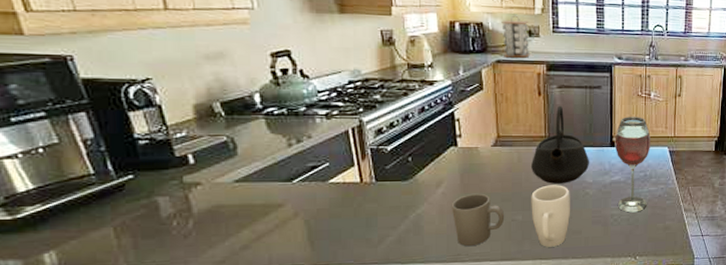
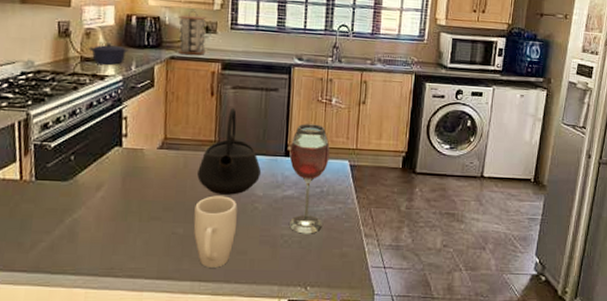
cooking pot: none [415,48,455,71] -> present [89,41,128,66]
mug: present [451,193,505,247] -> none [109,200,165,260]

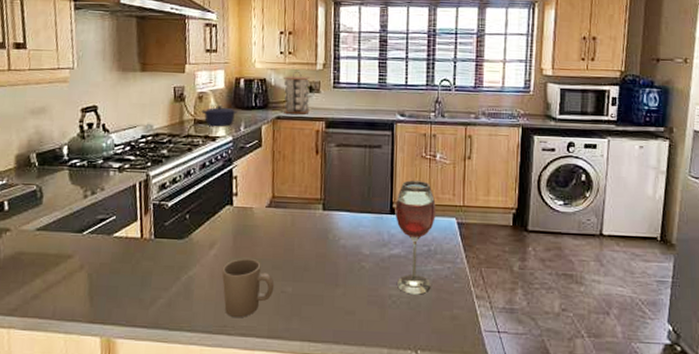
mug: none [109,200,165,260] -> present [221,258,275,318]
mug: present [193,196,238,268] -> none [302,254,345,328]
kettle: present [197,107,262,195] -> none [305,165,368,254]

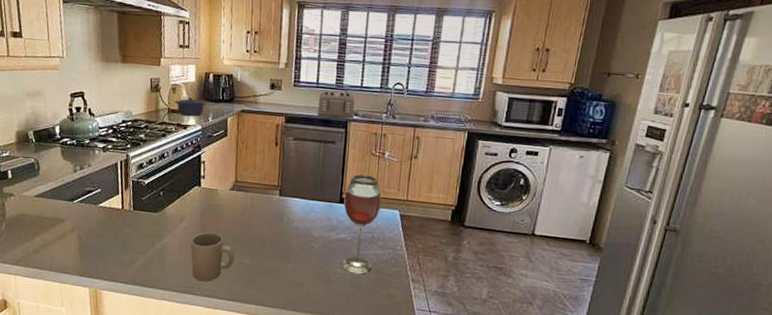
spice rack: present [284,71,310,115] -> none [248,68,273,110]
toaster: none [361,91,400,120] -> present [318,91,355,119]

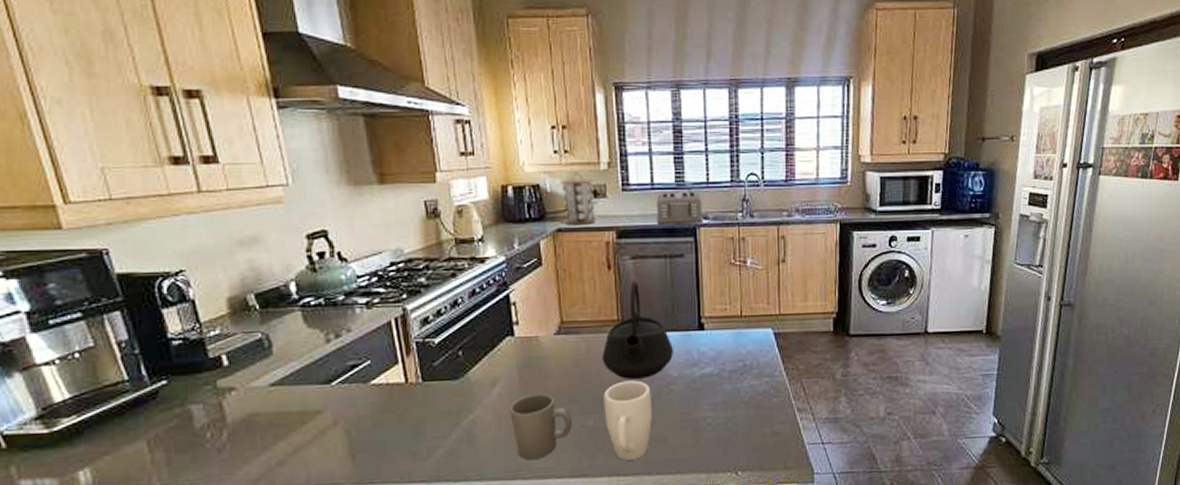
cooking pot: present [174,96,206,117] -> none [463,218,508,246]
spice rack: none [248,68,273,110] -> present [561,173,596,226]
mug: none [258,233,297,296] -> present [603,380,652,460]
kettle: none [262,157,318,234] -> present [602,280,674,379]
wineglass: present [342,174,382,275] -> none [703,291,750,415]

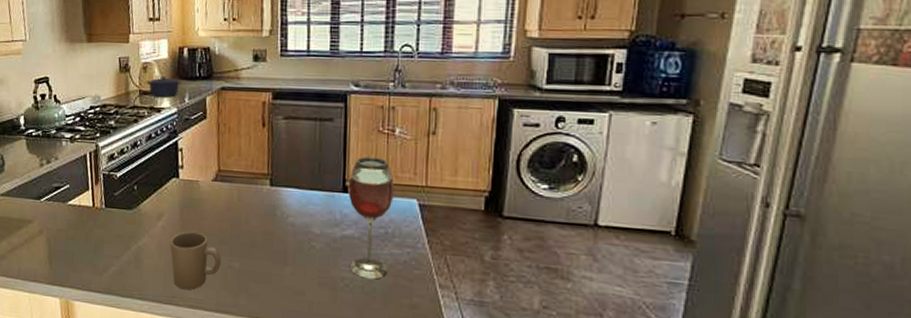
cooking pot: none [463,218,508,246] -> present [146,75,182,98]
spice rack: present [561,173,596,226] -> none [228,38,256,86]
kettle: present [602,280,674,379] -> none [251,139,318,232]
mug: present [603,380,652,460] -> none [249,231,293,307]
toaster: present [657,192,703,226] -> none [311,60,354,90]
wineglass: none [703,291,750,415] -> present [348,157,394,280]

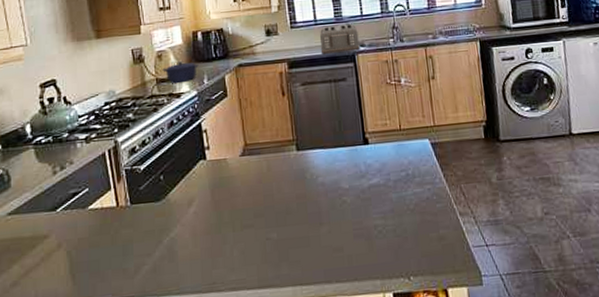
mug: present [169,231,222,290] -> none [203,209,259,273]
toaster: none [311,60,354,90] -> present [320,24,360,55]
wineglass: present [348,157,394,280] -> none [367,107,414,222]

